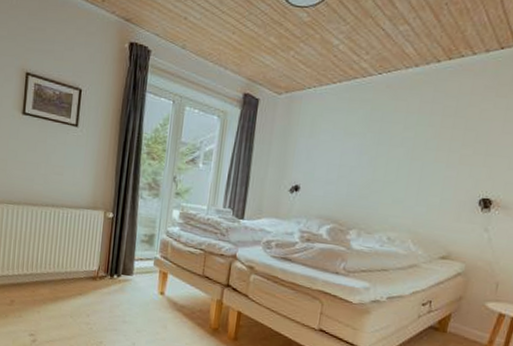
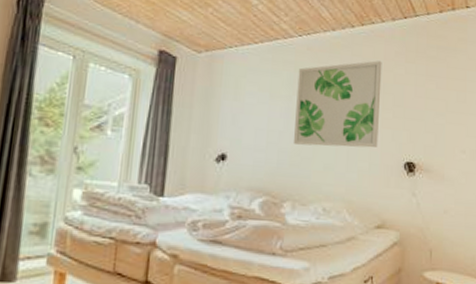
wall art: none [363,96,468,184] -> present [293,60,382,148]

